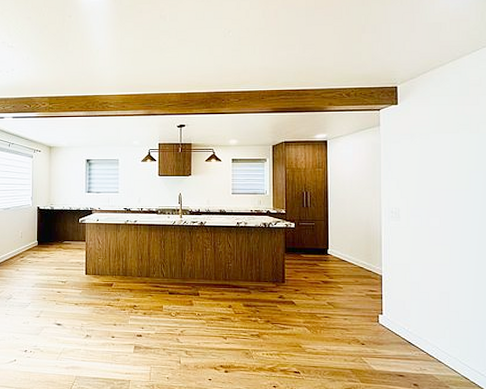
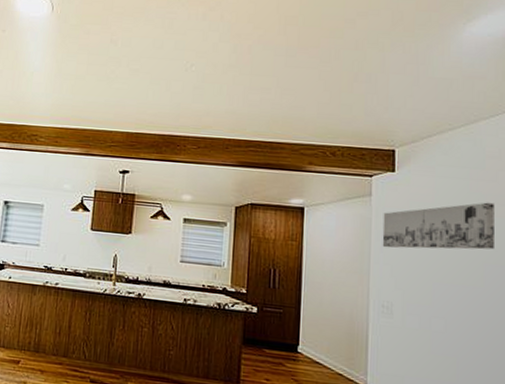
wall art: none [390,122,478,166] -> present [382,202,496,250]

